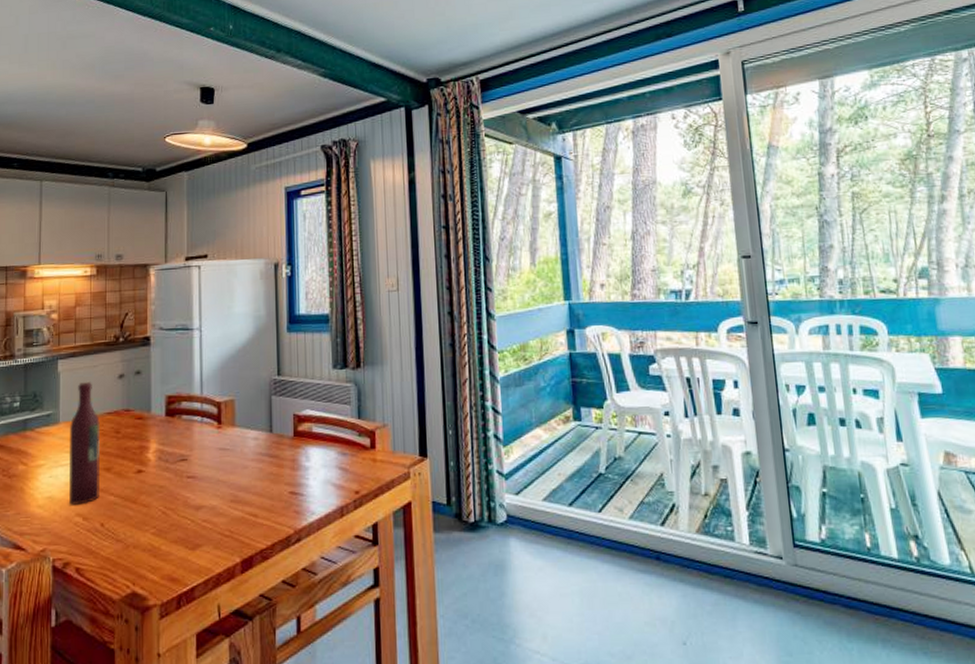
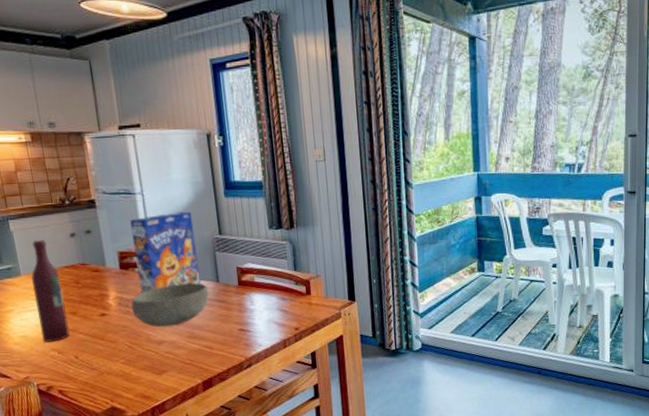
bowl: none [172,433,259,488] -> present [131,283,209,327]
cereal box: none [184,349,252,445] -> present [130,211,201,293]

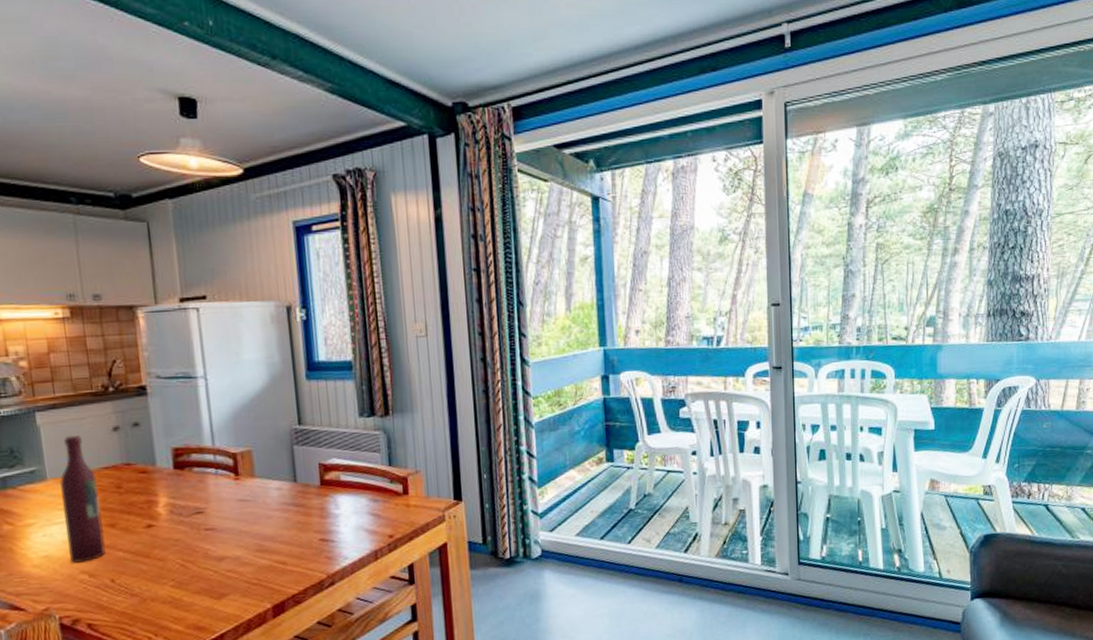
cereal box: present [130,211,201,293] -> none [189,397,274,498]
bowl: present [131,283,209,327] -> none [186,484,284,540]

